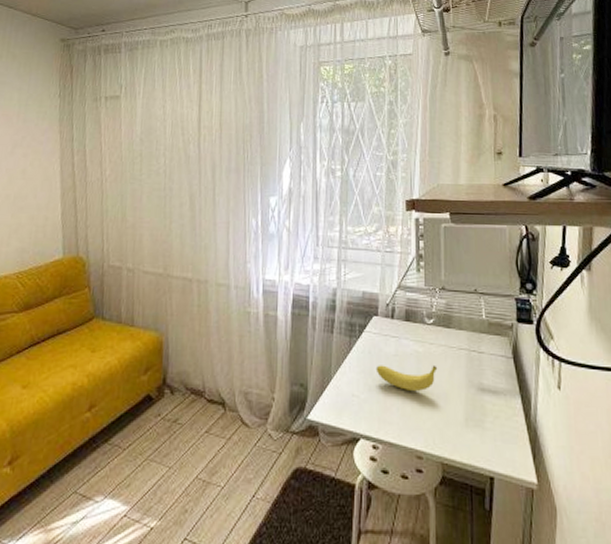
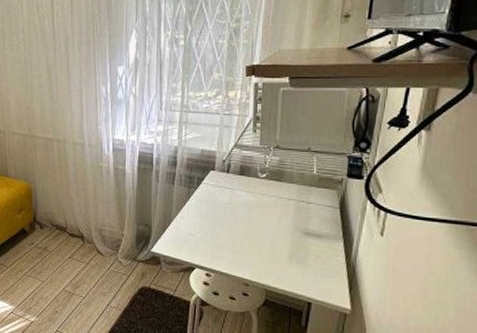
fruit: present [376,365,438,392] -> none [211,211,267,234]

